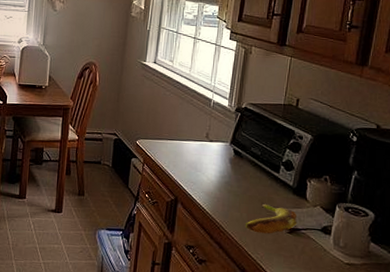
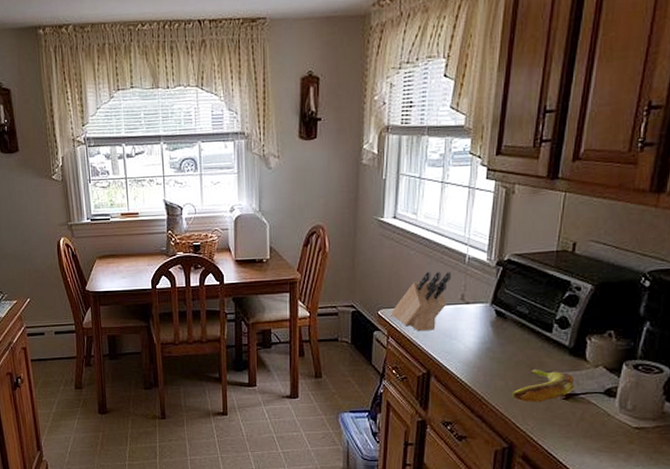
knife block: none [147,110,199,162] -> present [391,271,451,332]

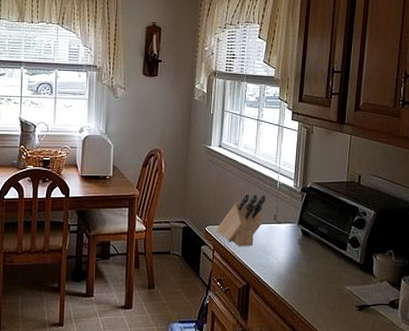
banana: present [511,367,575,402] -> none [316,281,366,313]

